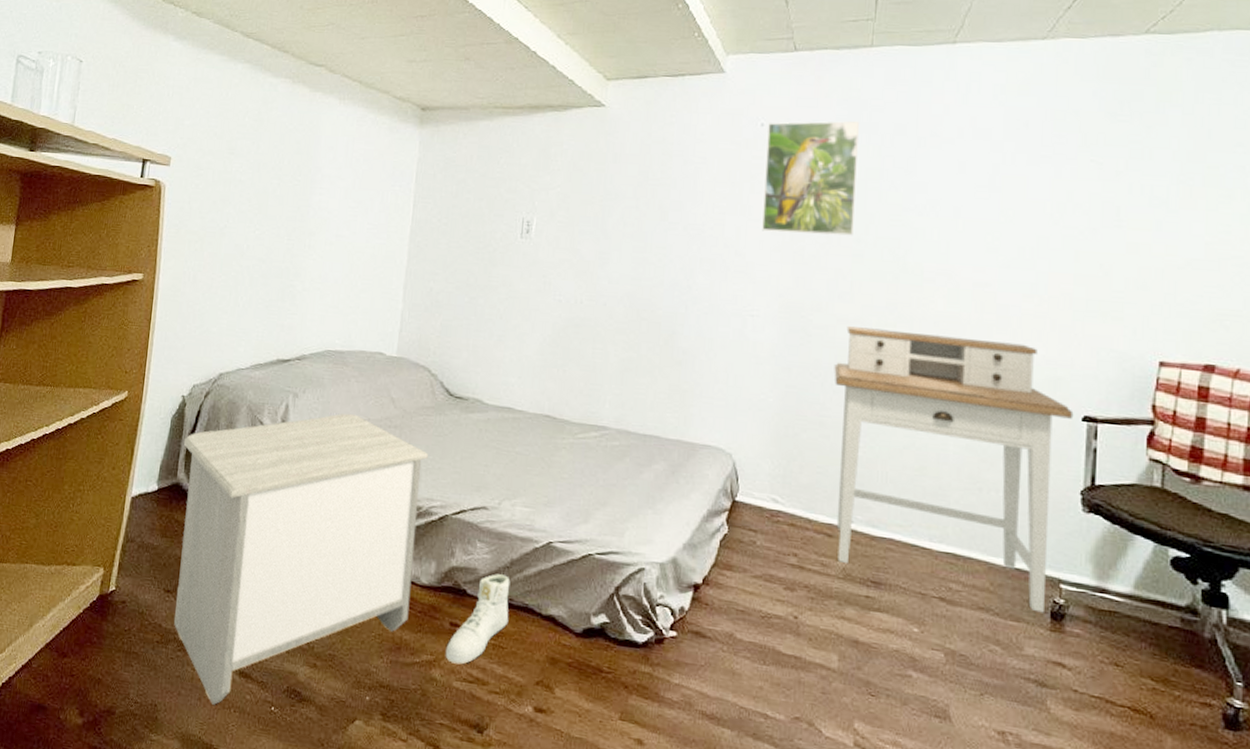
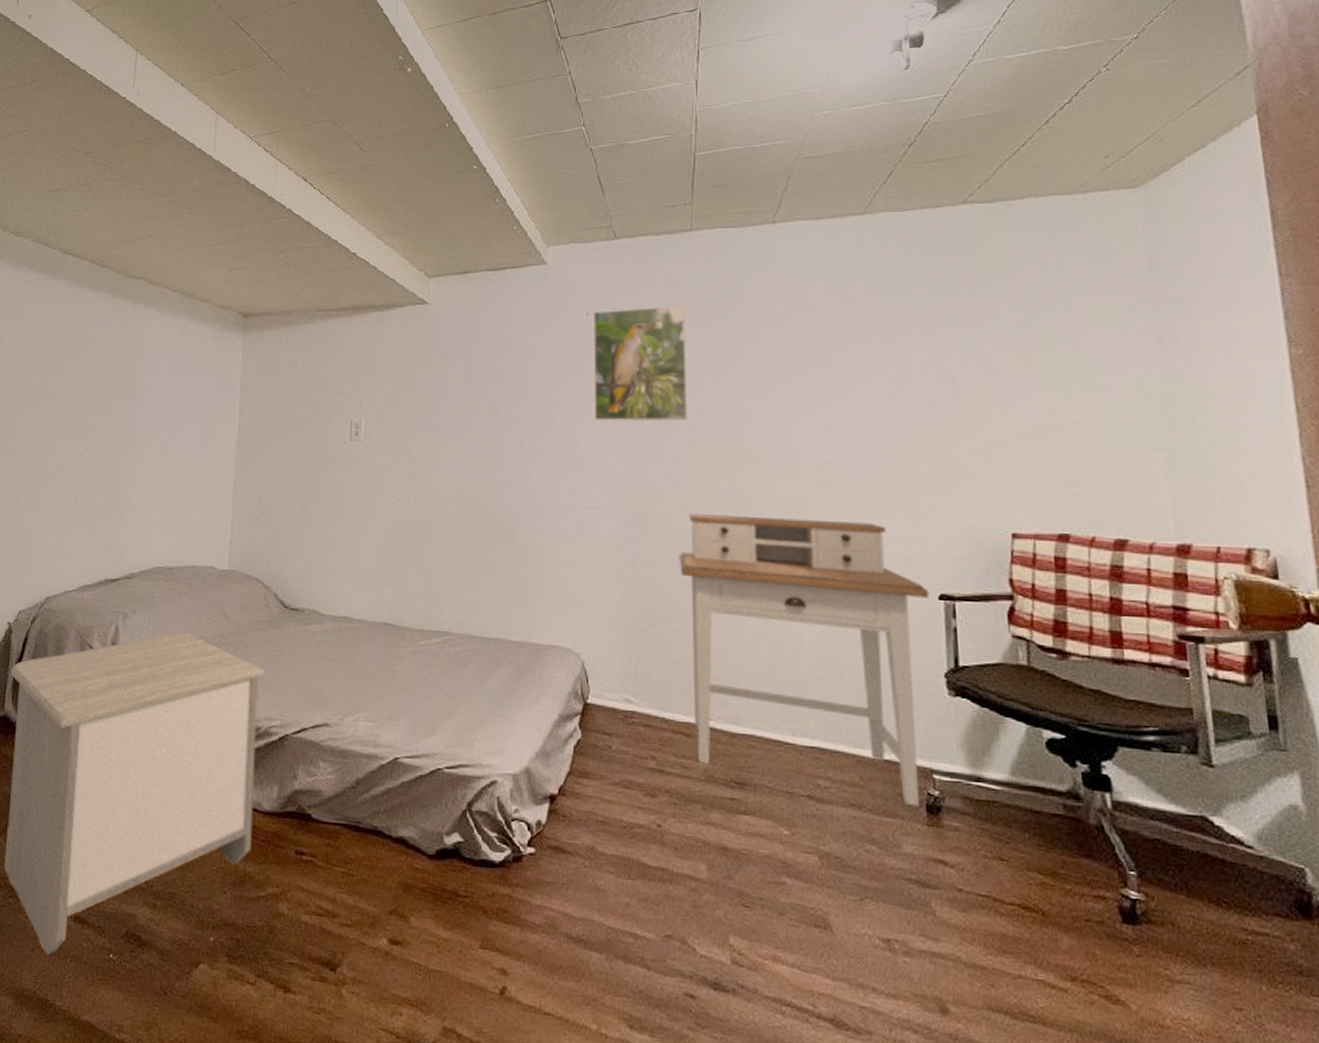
sneaker: present [445,574,510,665] -> none [292,795,357,896]

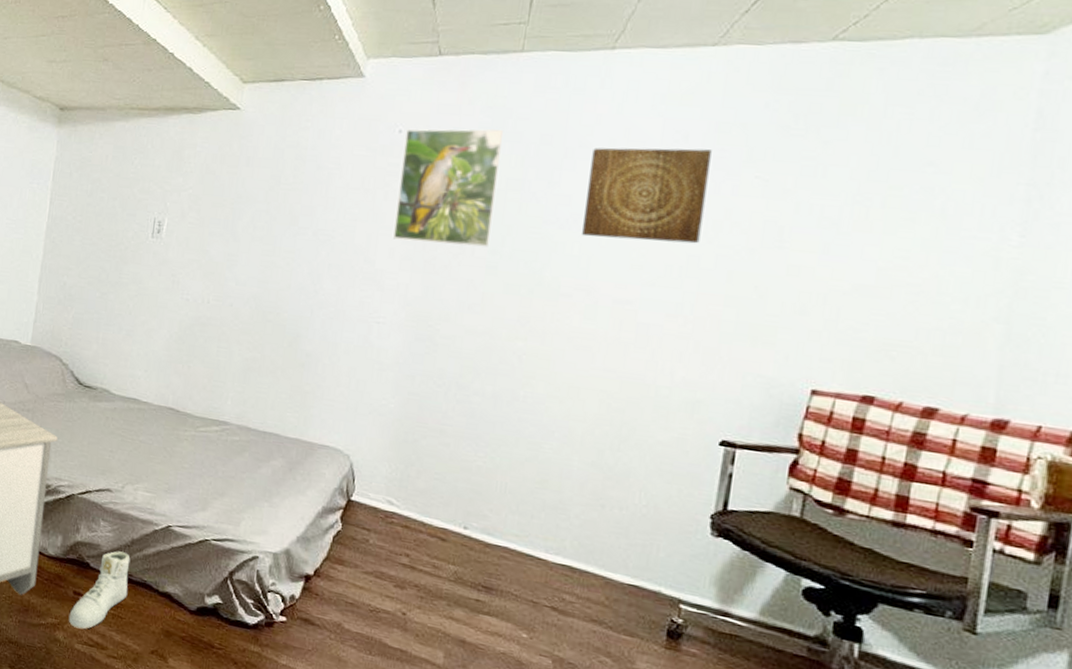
sneaker: none [292,795,357,896] -> present [68,551,131,629]
desk: present [679,514,930,807] -> none [450,338,711,631]
wall art: none [771,310,883,402] -> present [582,147,712,244]

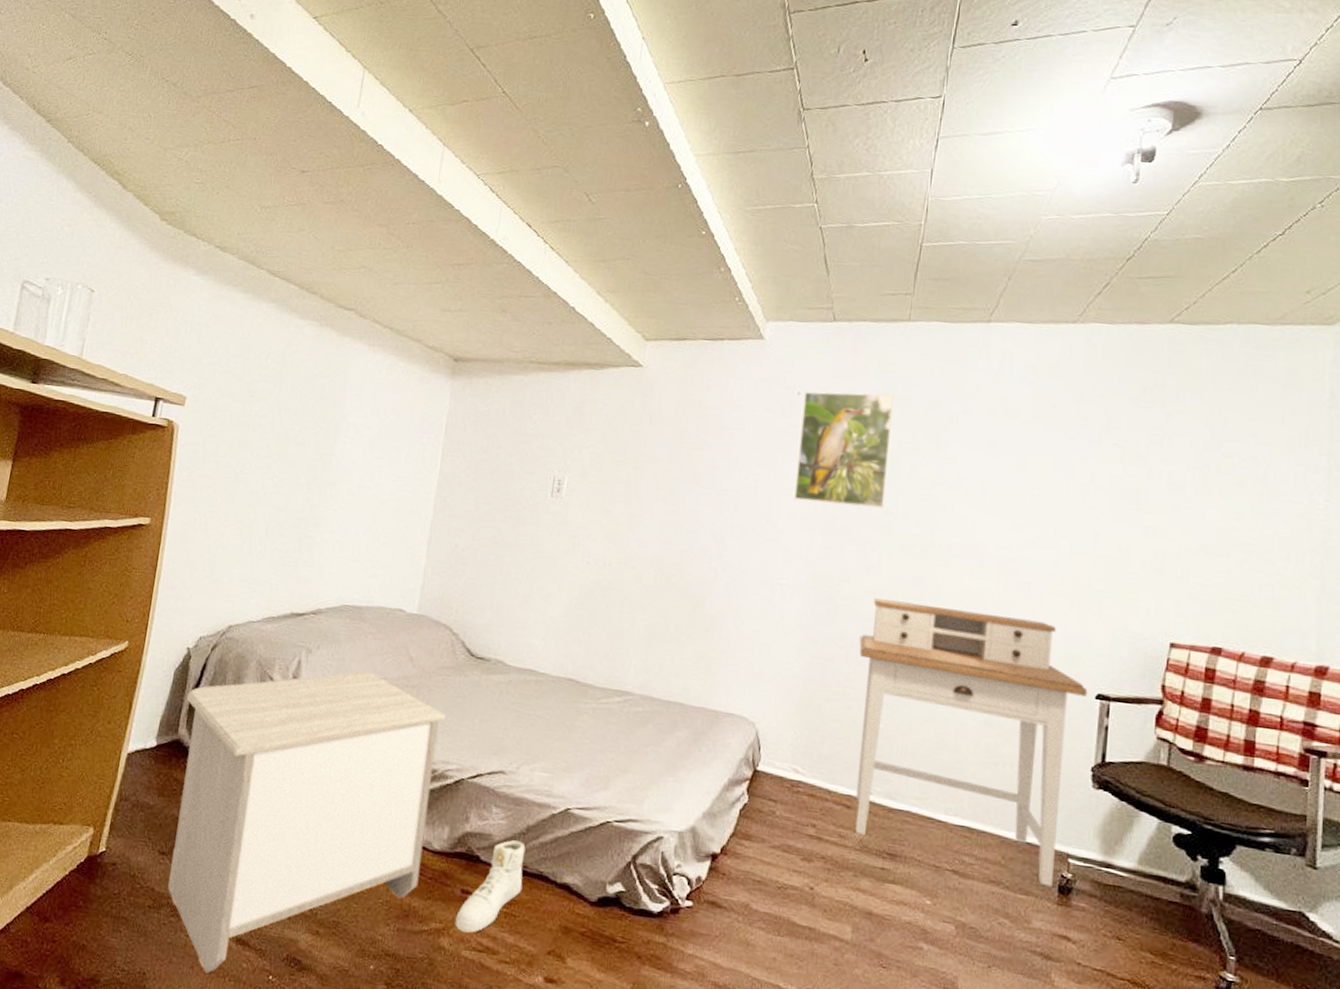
desk: none [450,338,711,631] -> present [855,598,1088,887]
wall art: present [582,147,712,244] -> none [968,414,1076,506]

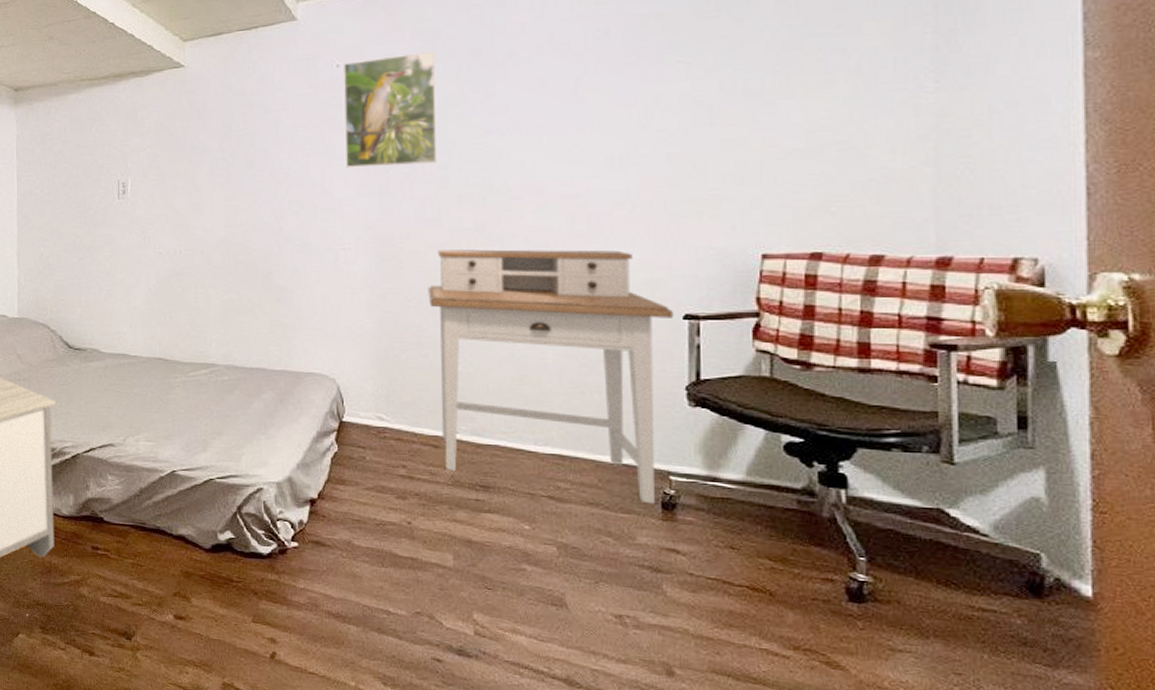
sneaker: present [455,840,526,933] -> none [90,502,144,582]

